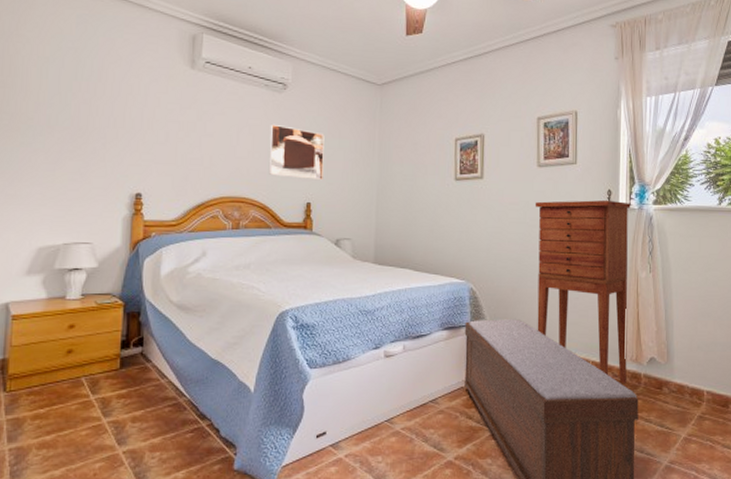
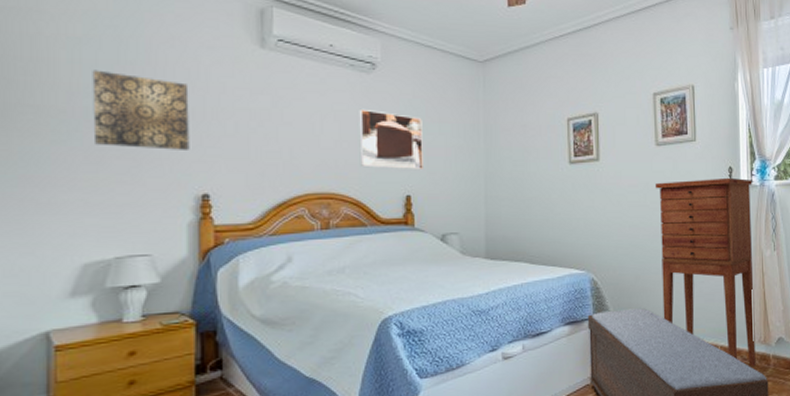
wall art: none [53,84,131,155] -> present [92,70,190,150]

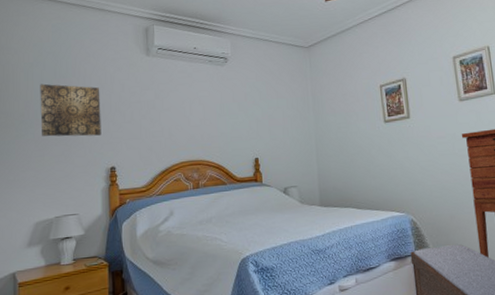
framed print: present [359,108,423,171] -> none [217,93,267,139]

